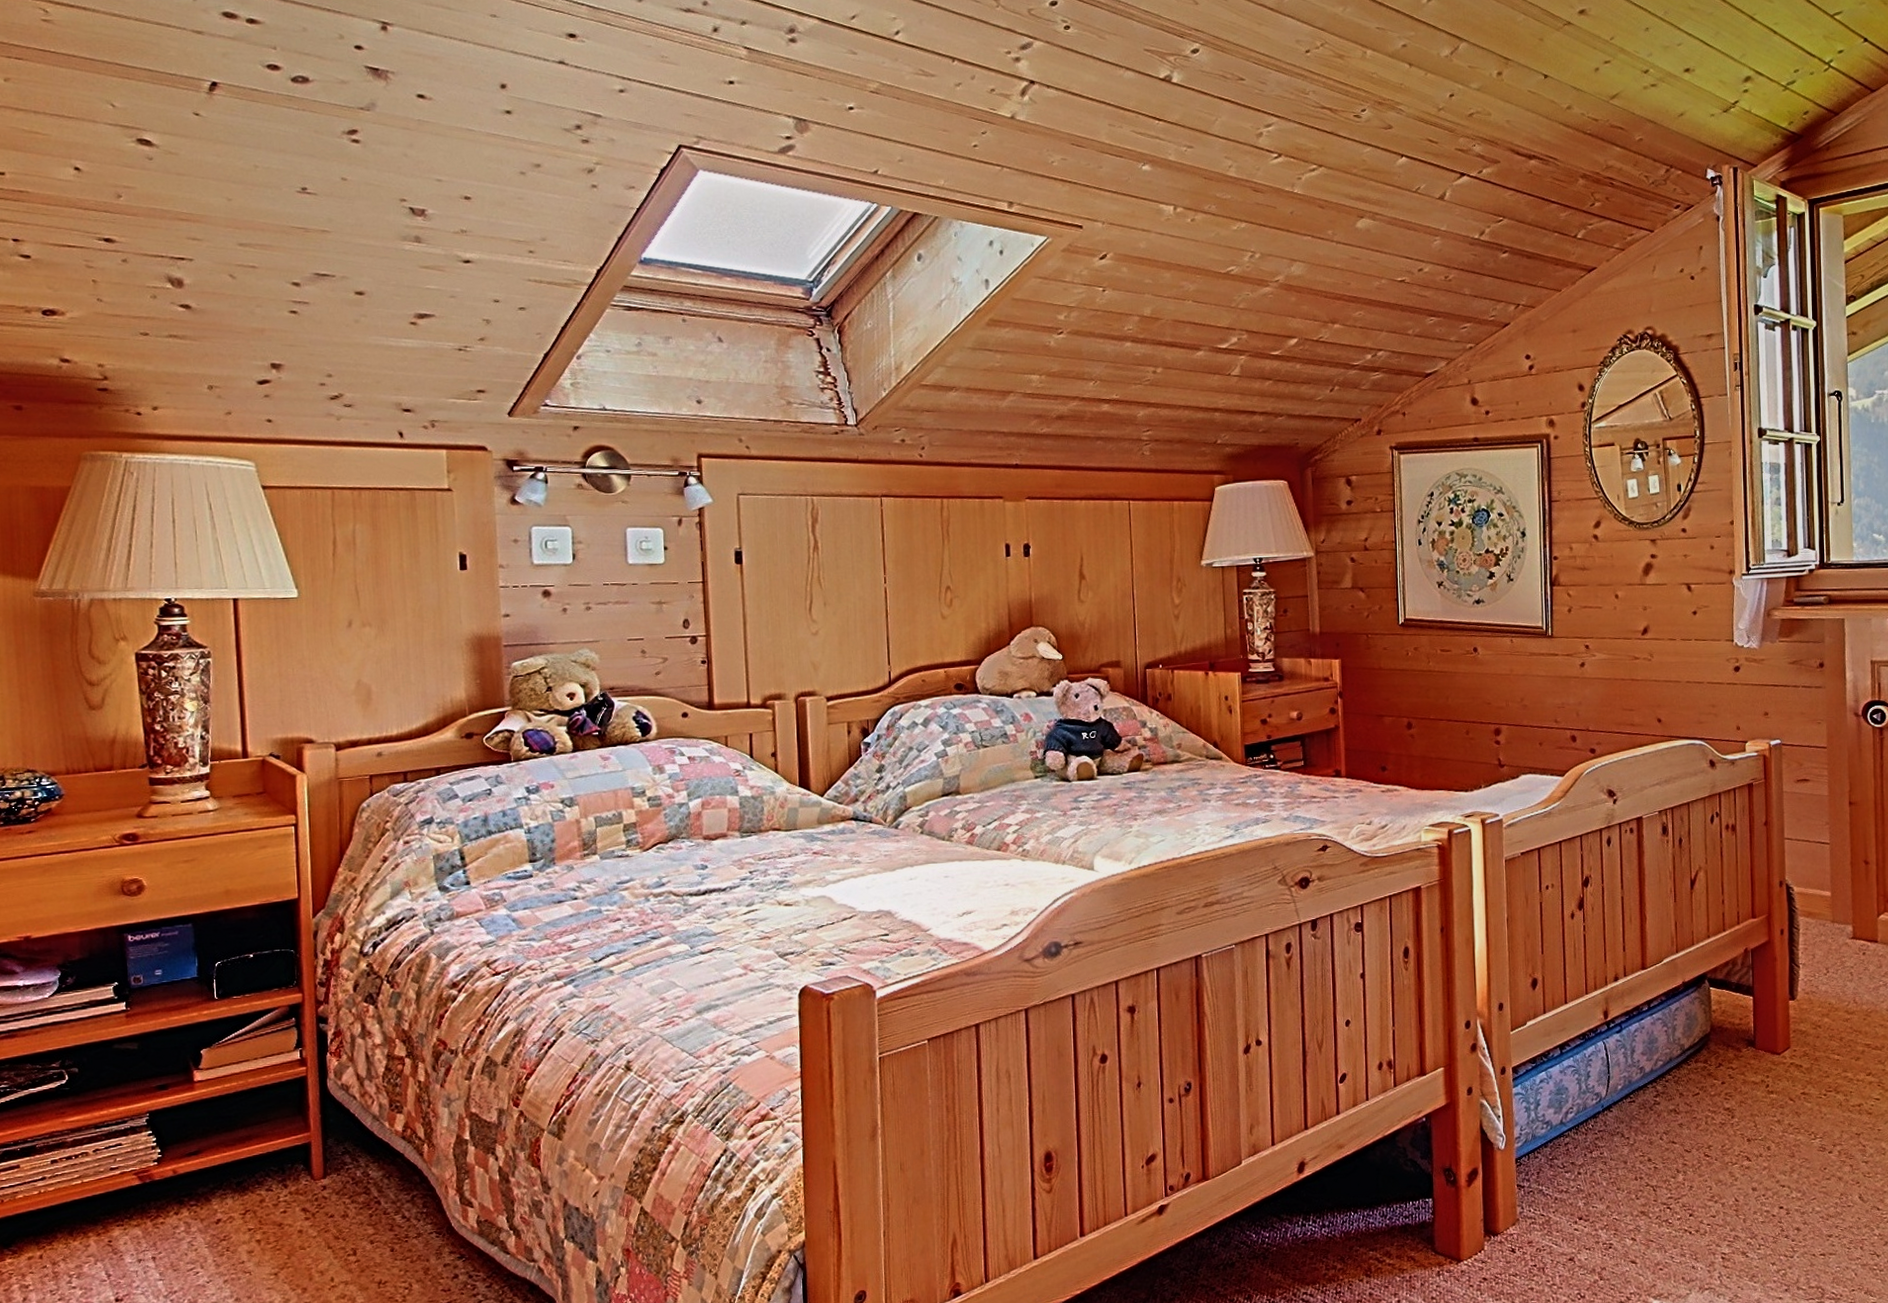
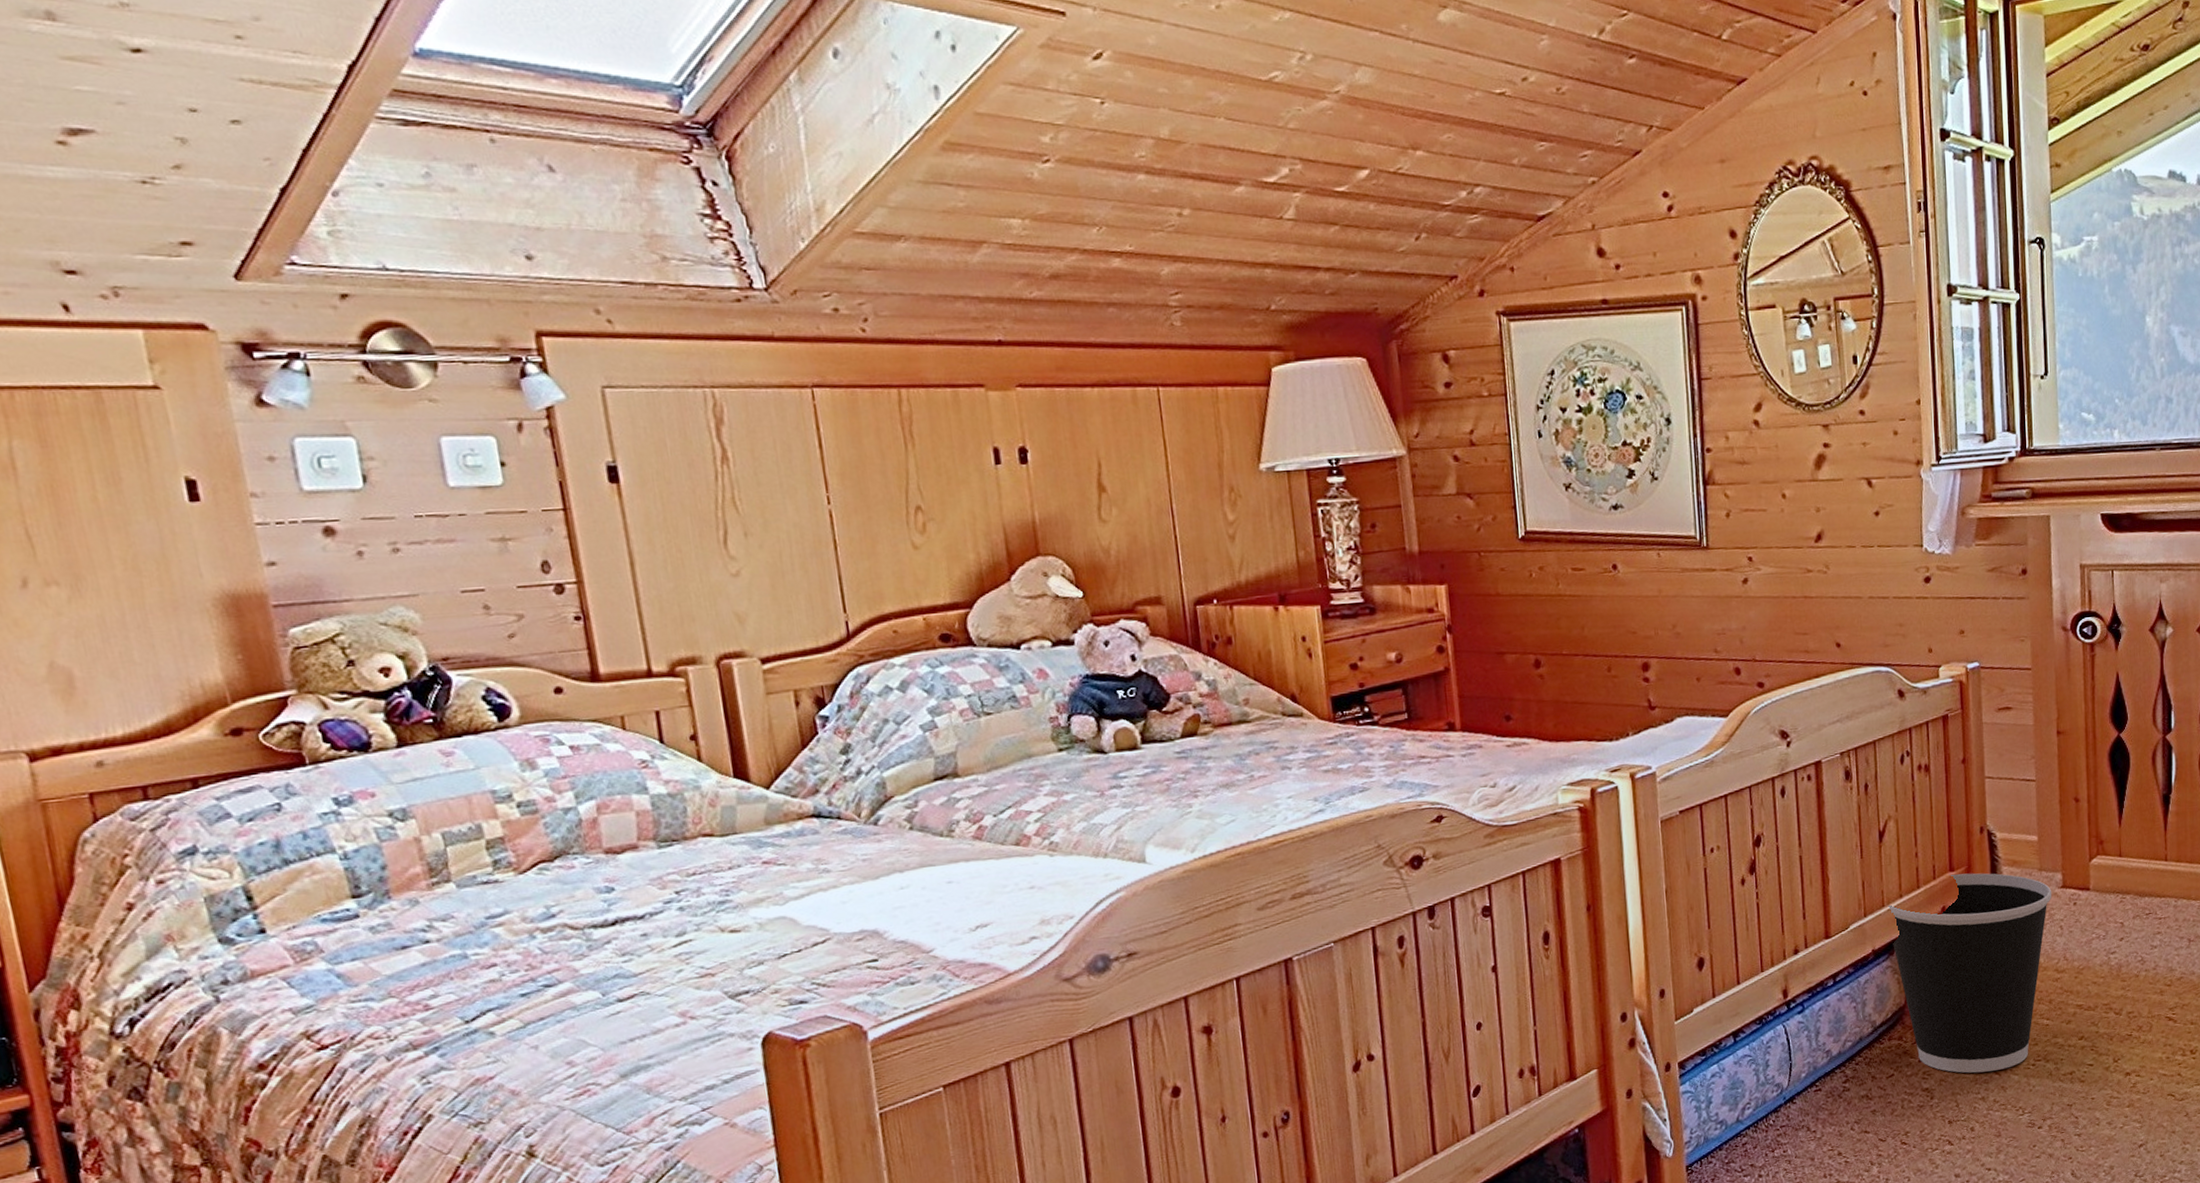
wastebasket: none [1698,920,1843,1098] -> present [1888,873,2051,1073]

